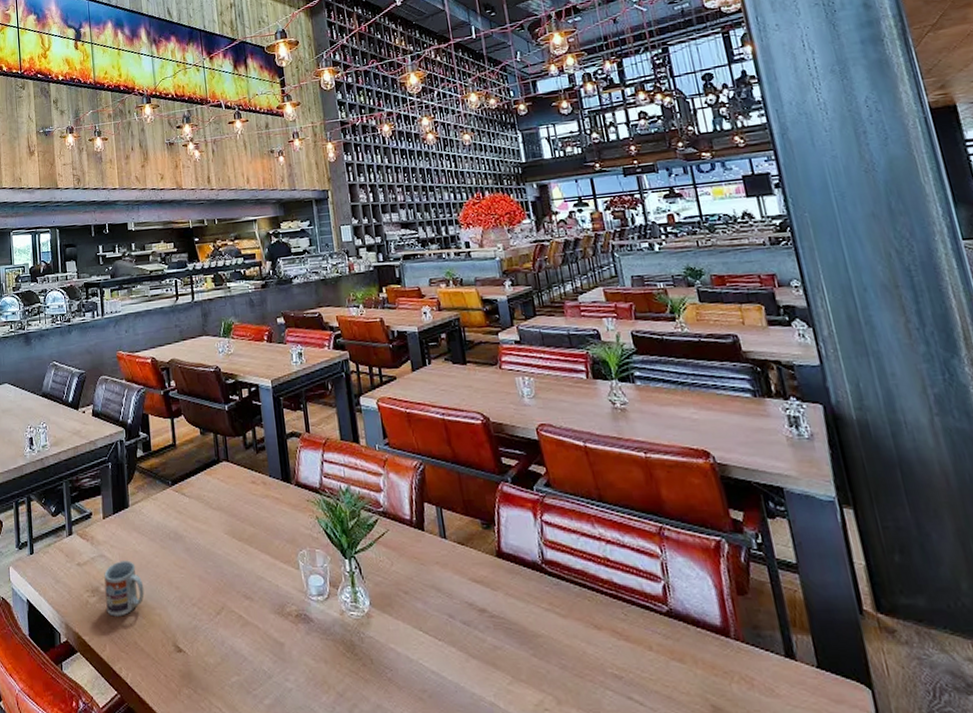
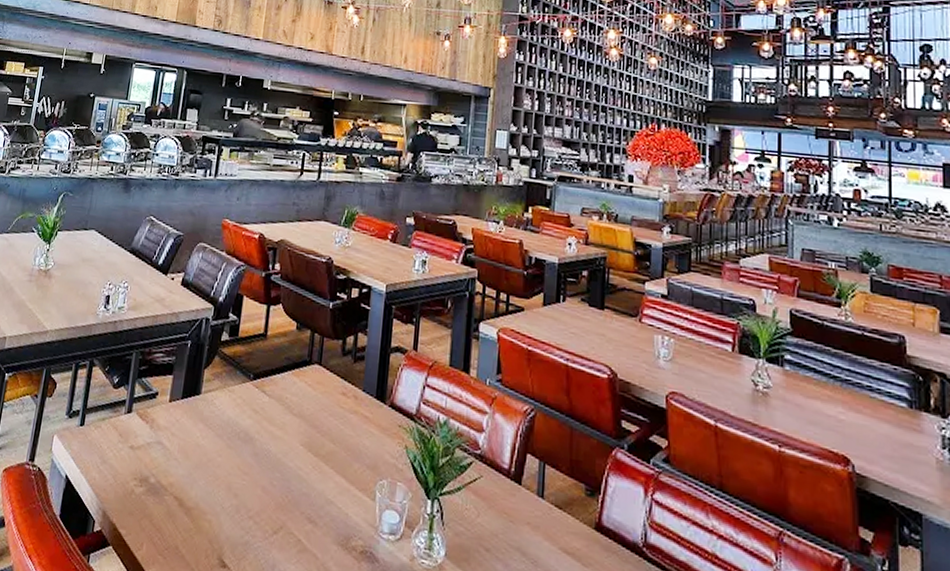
cup: present [104,561,144,617] -> none [152,452,199,515]

